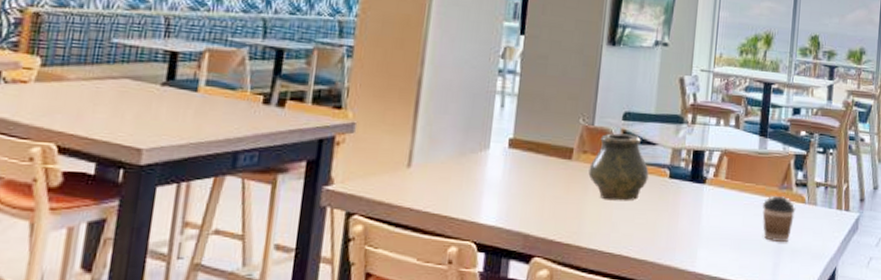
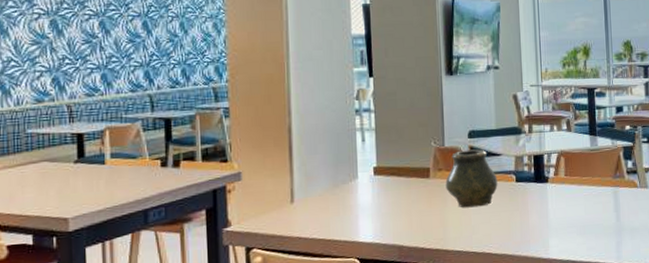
coffee cup: present [762,196,796,242] -> none [601,184,630,224]

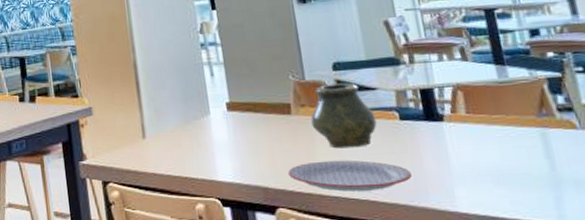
plate: none [421,218,519,246] -> present [288,160,412,192]

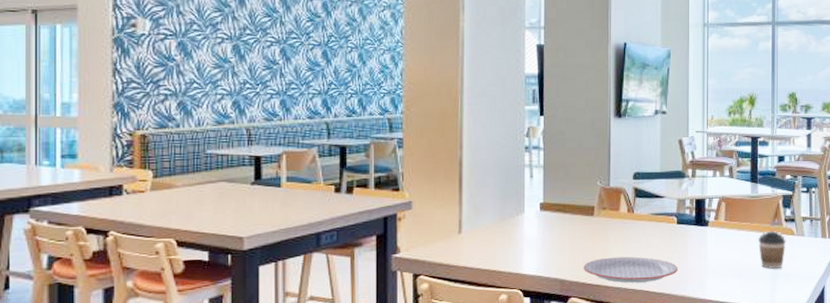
vase: present [310,83,377,149] -> none [609,191,659,247]
coffee cup: none [521,124,568,173] -> present [758,231,787,269]

